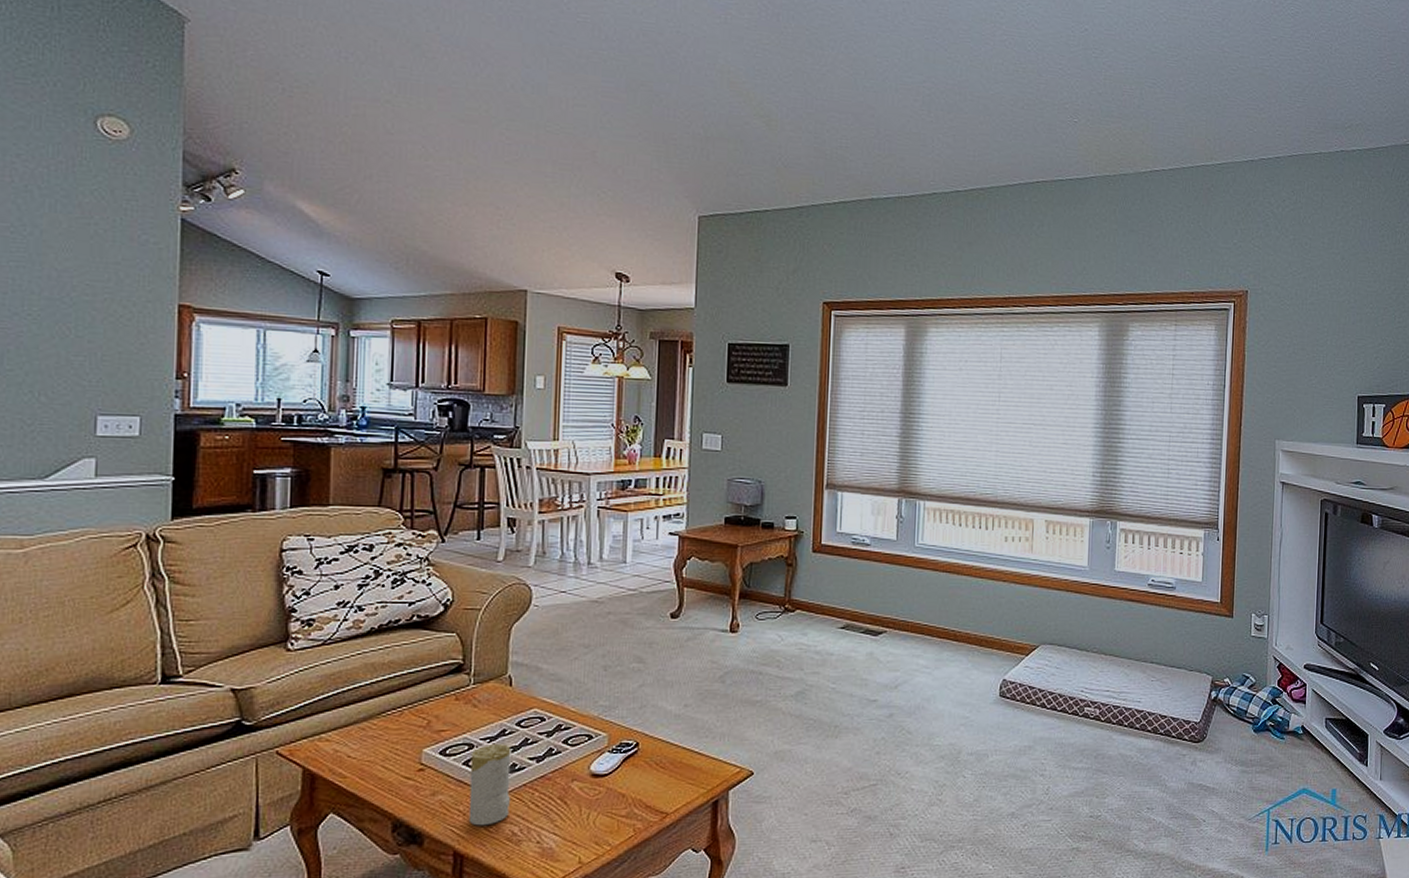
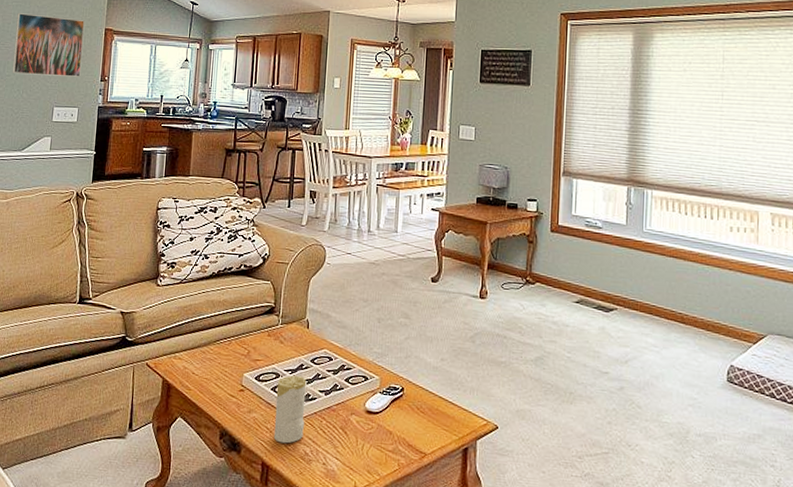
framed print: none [17,278,144,373] -> present [12,13,85,77]

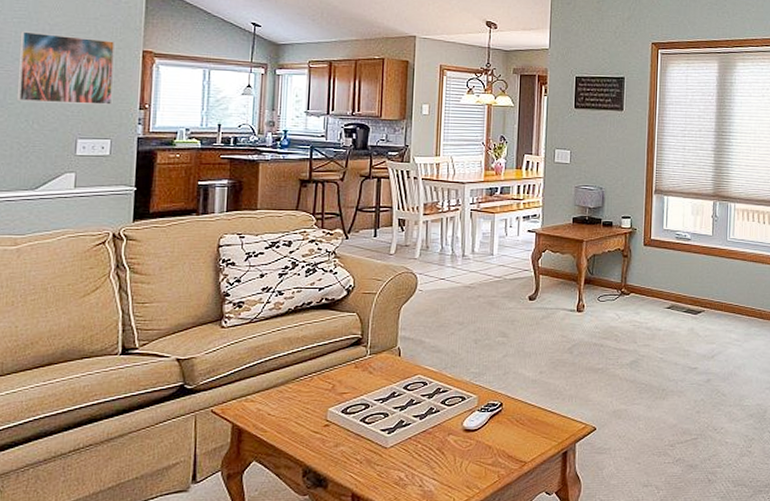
candle: present [273,375,307,444] -> none [364,404,400,472]

